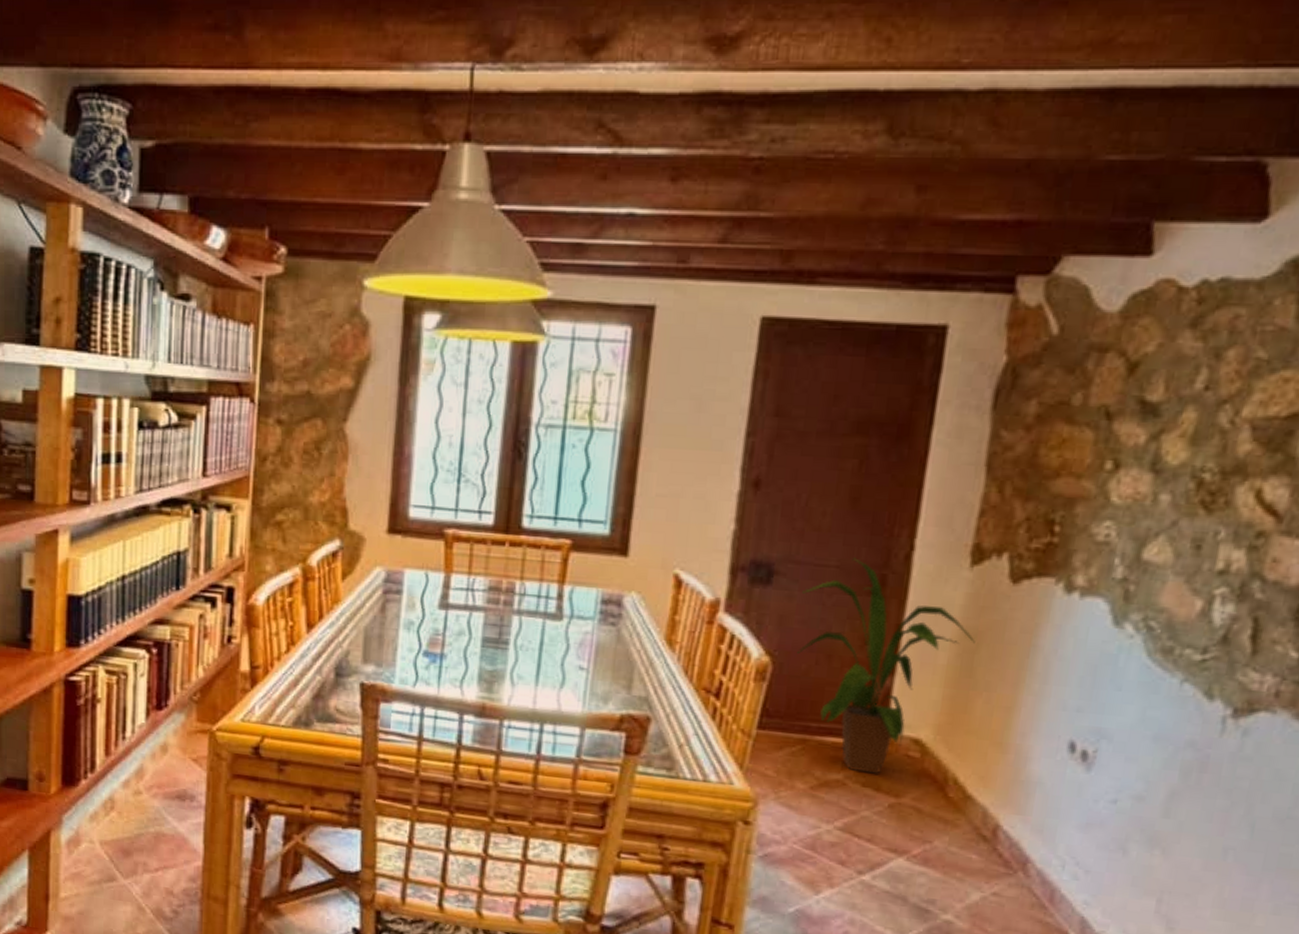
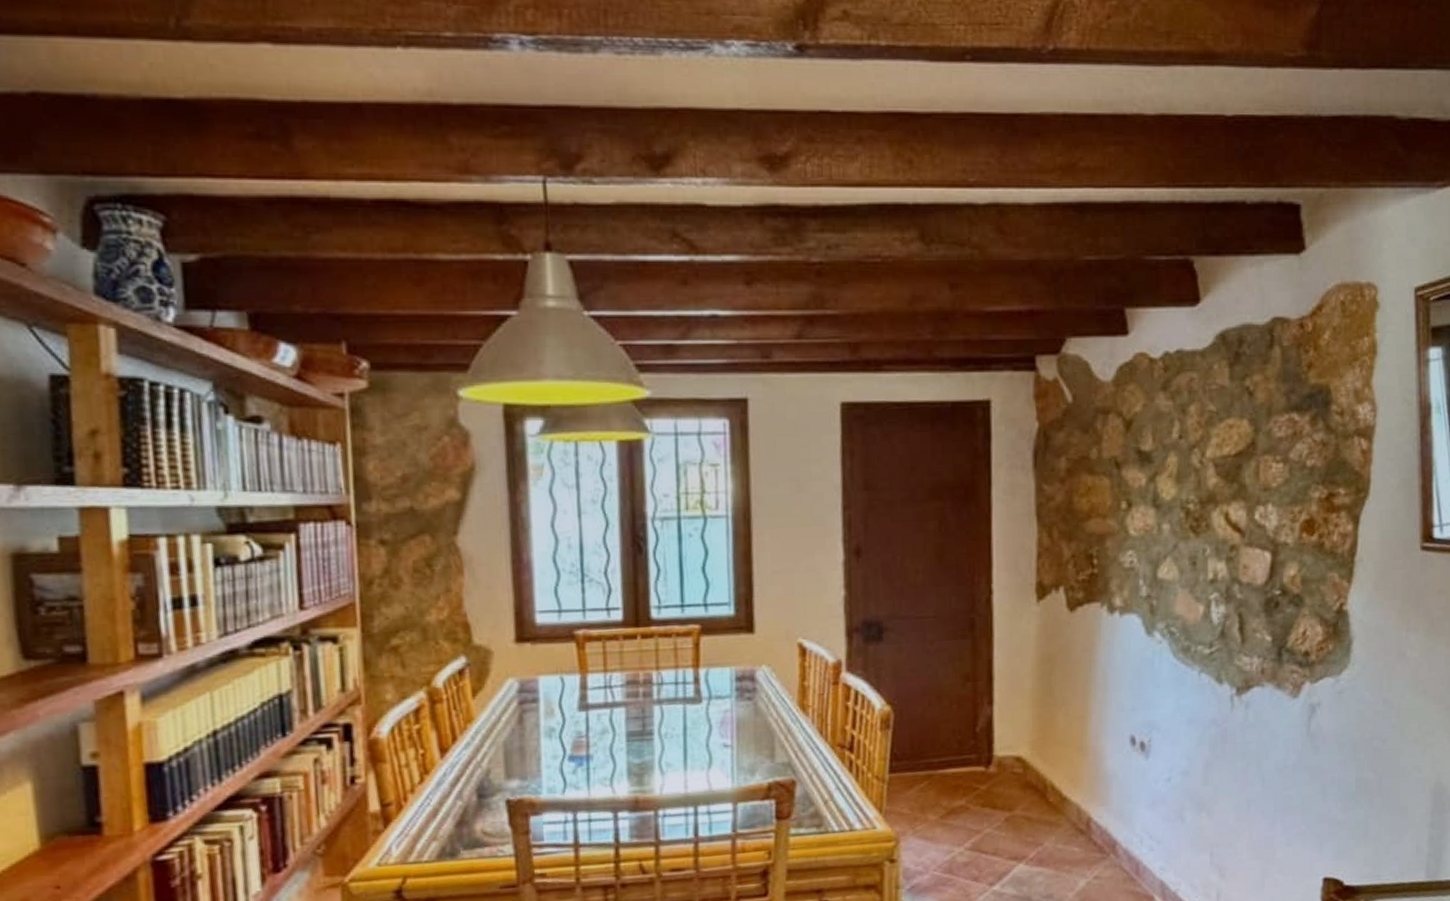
house plant: present [797,557,975,774] -> none [909,607,1050,795]

